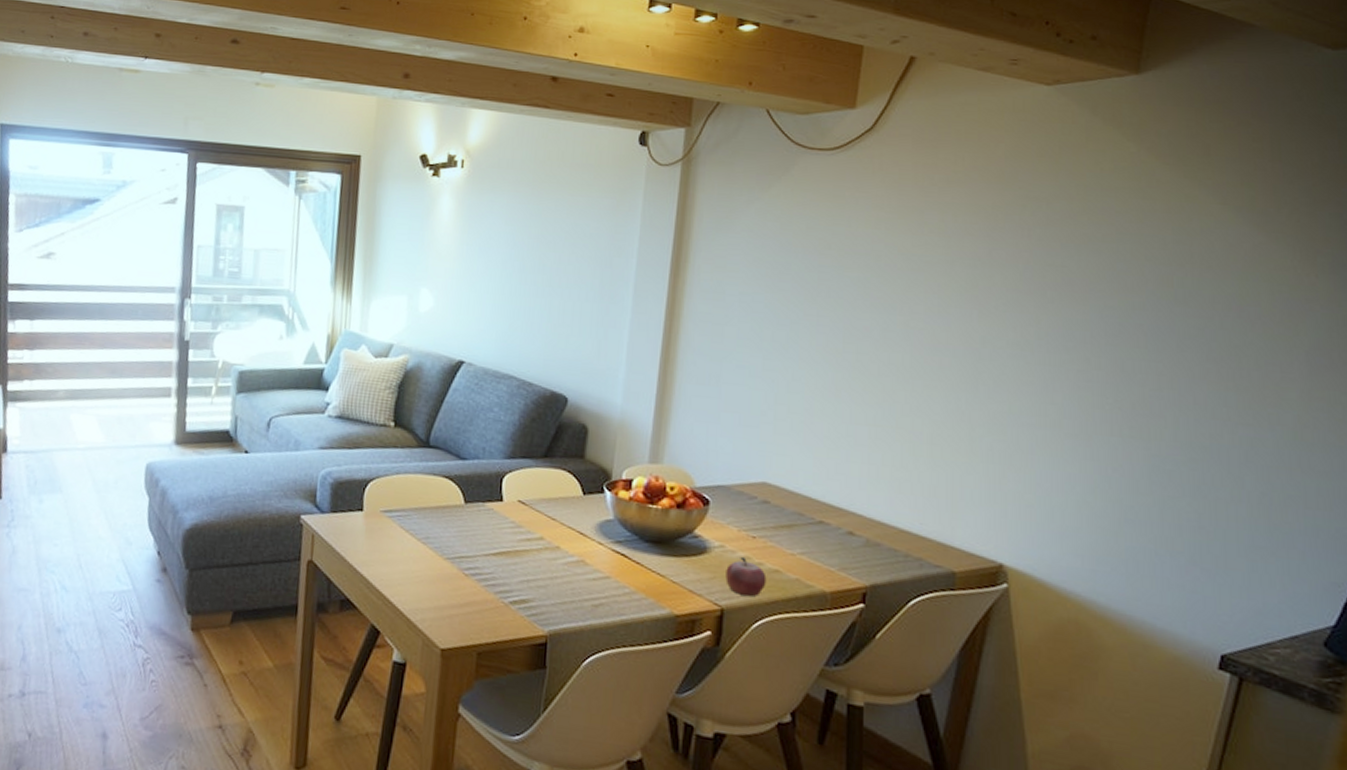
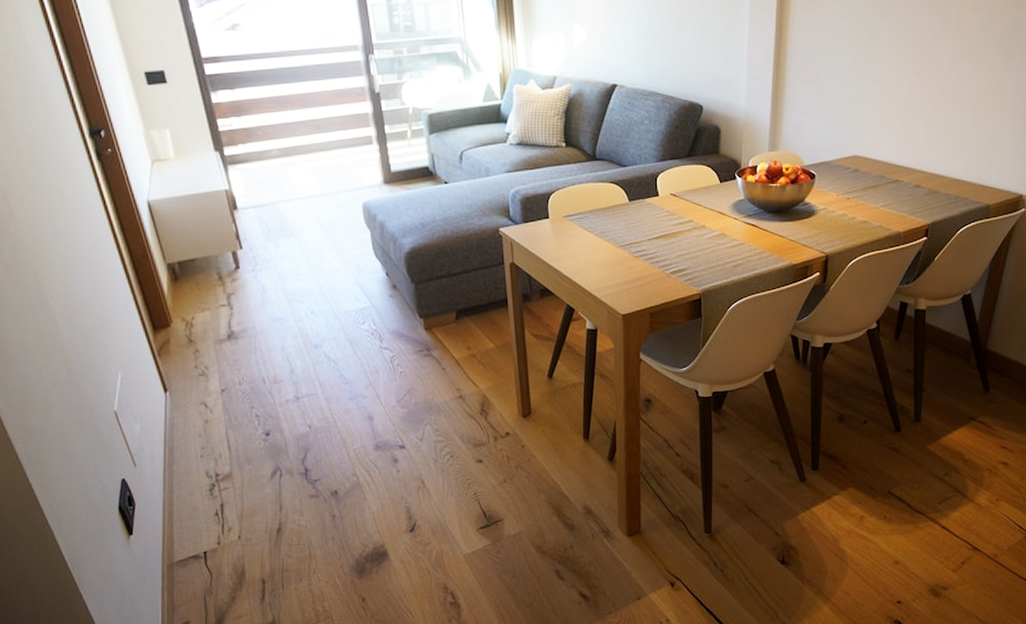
fruit: present [725,556,767,596] -> none [829,214,858,243]

